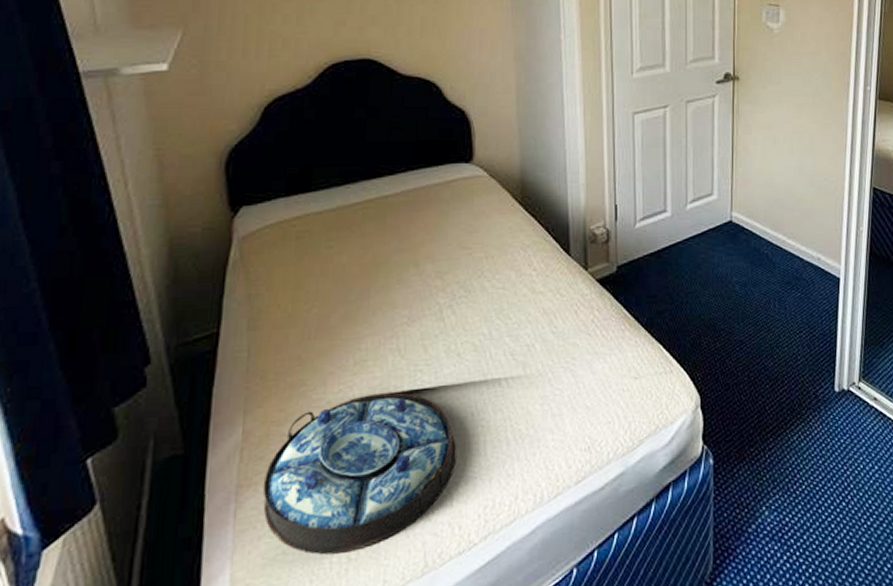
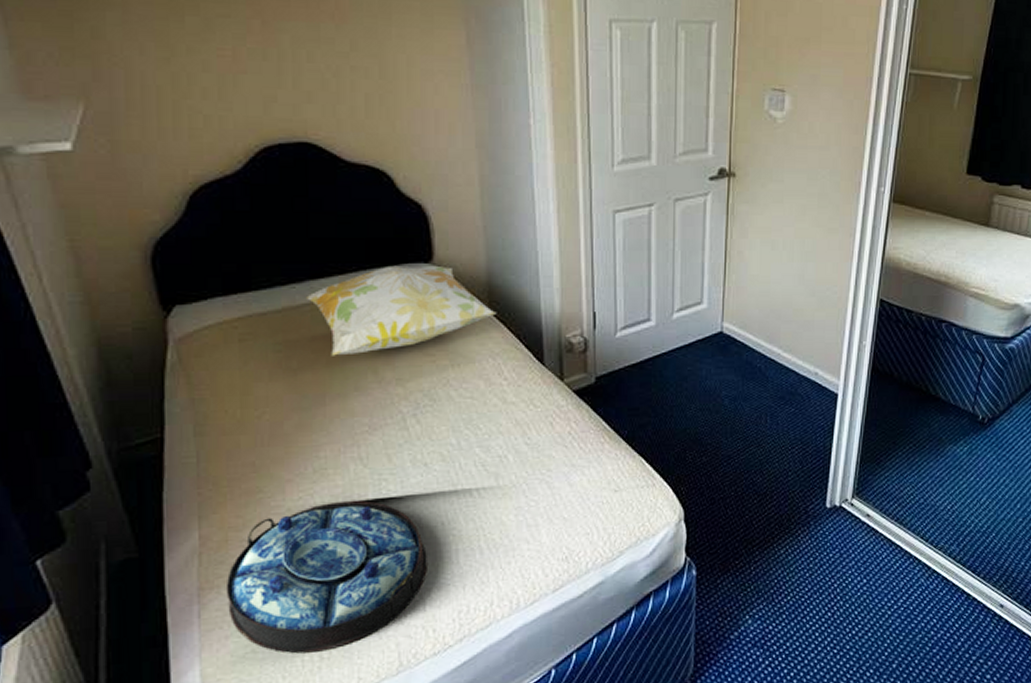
decorative pillow: none [358,165,529,251] -> present [305,265,497,356]

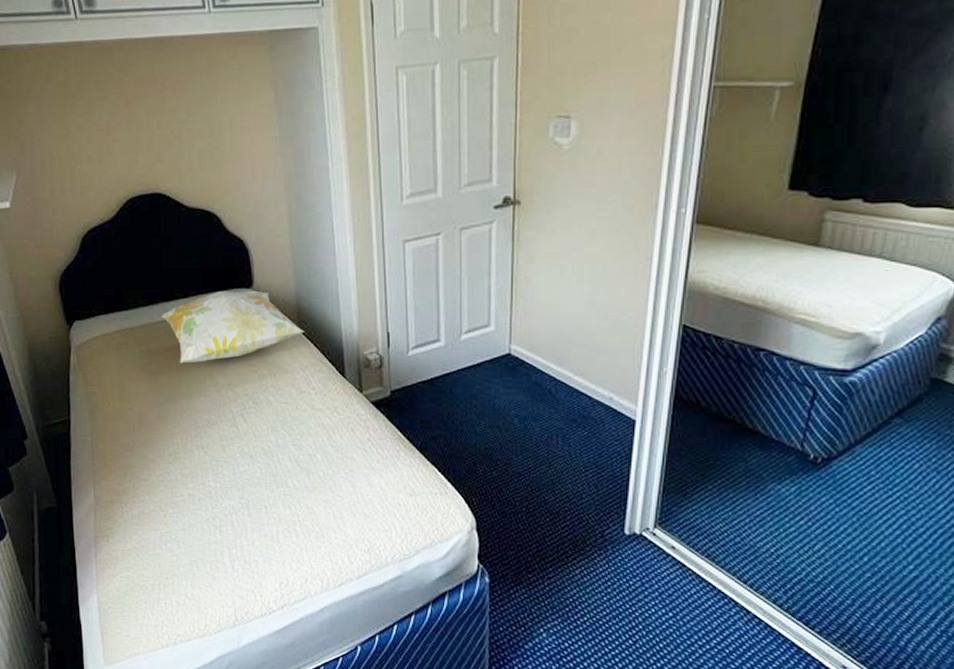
serving tray: present [225,501,427,654] -> none [112,480,255,598]

